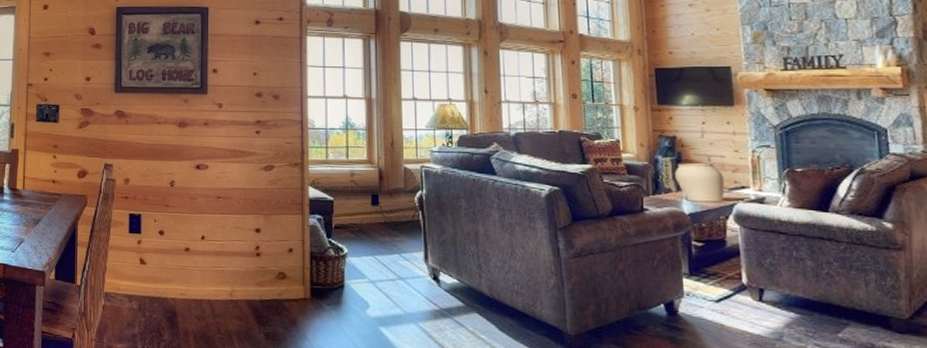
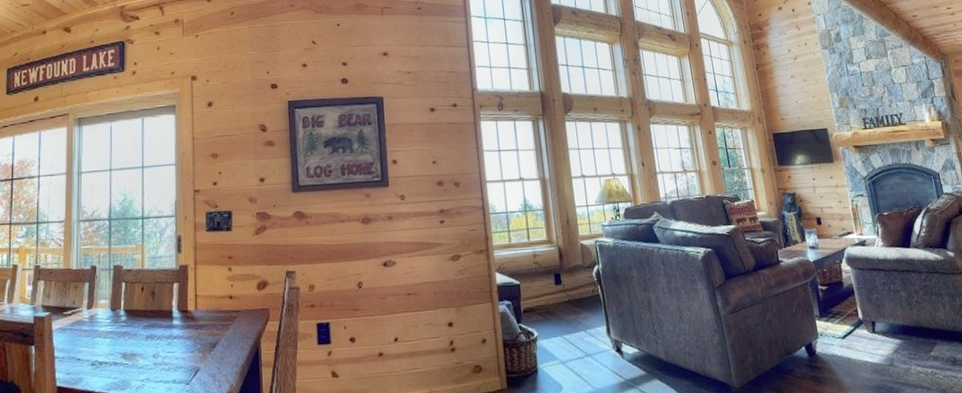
vase: present [674,162,725,203] -> none [798,214,837,250]

